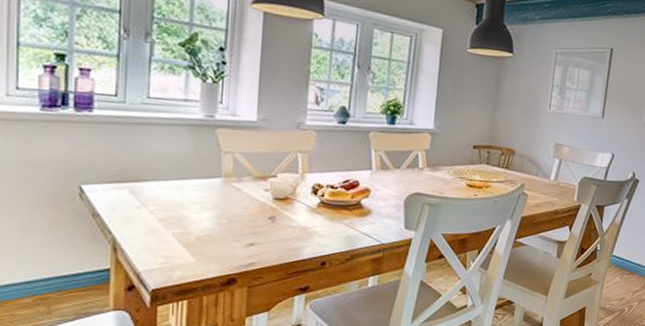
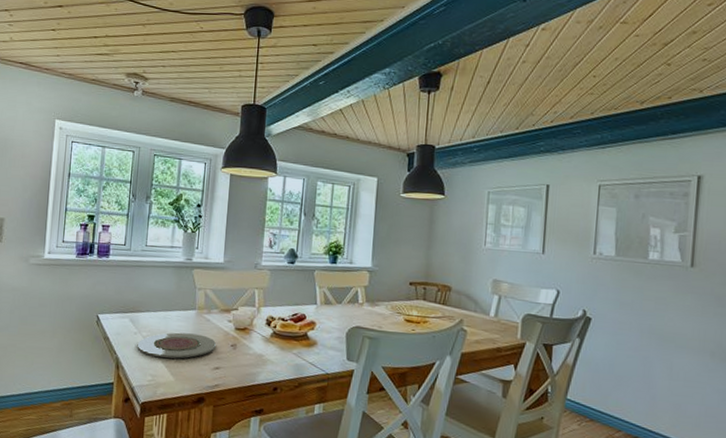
plate: none [141,205,251,236] -> present [137,332,217,359]

